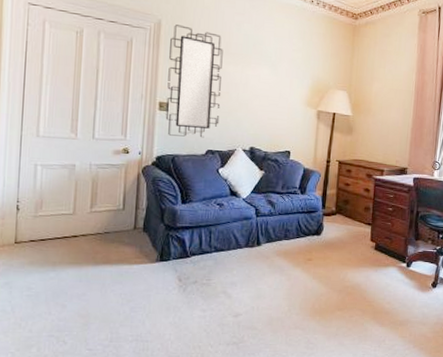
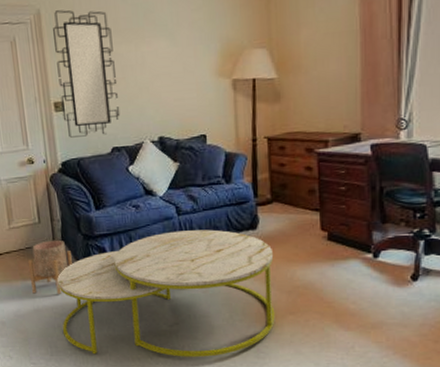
planter: none [103,227,150,280] -> present [27,239,72,294]
coffee table: none [128,230,332,346] -> present [57,229,275,357]

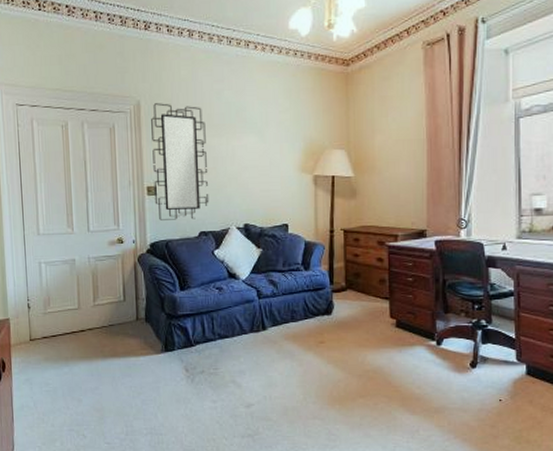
planter: present [27,239,72,294] -> none [110,318,154,372]
coffee table: present [57,229,275,357] -> none [138,313,347,438]

